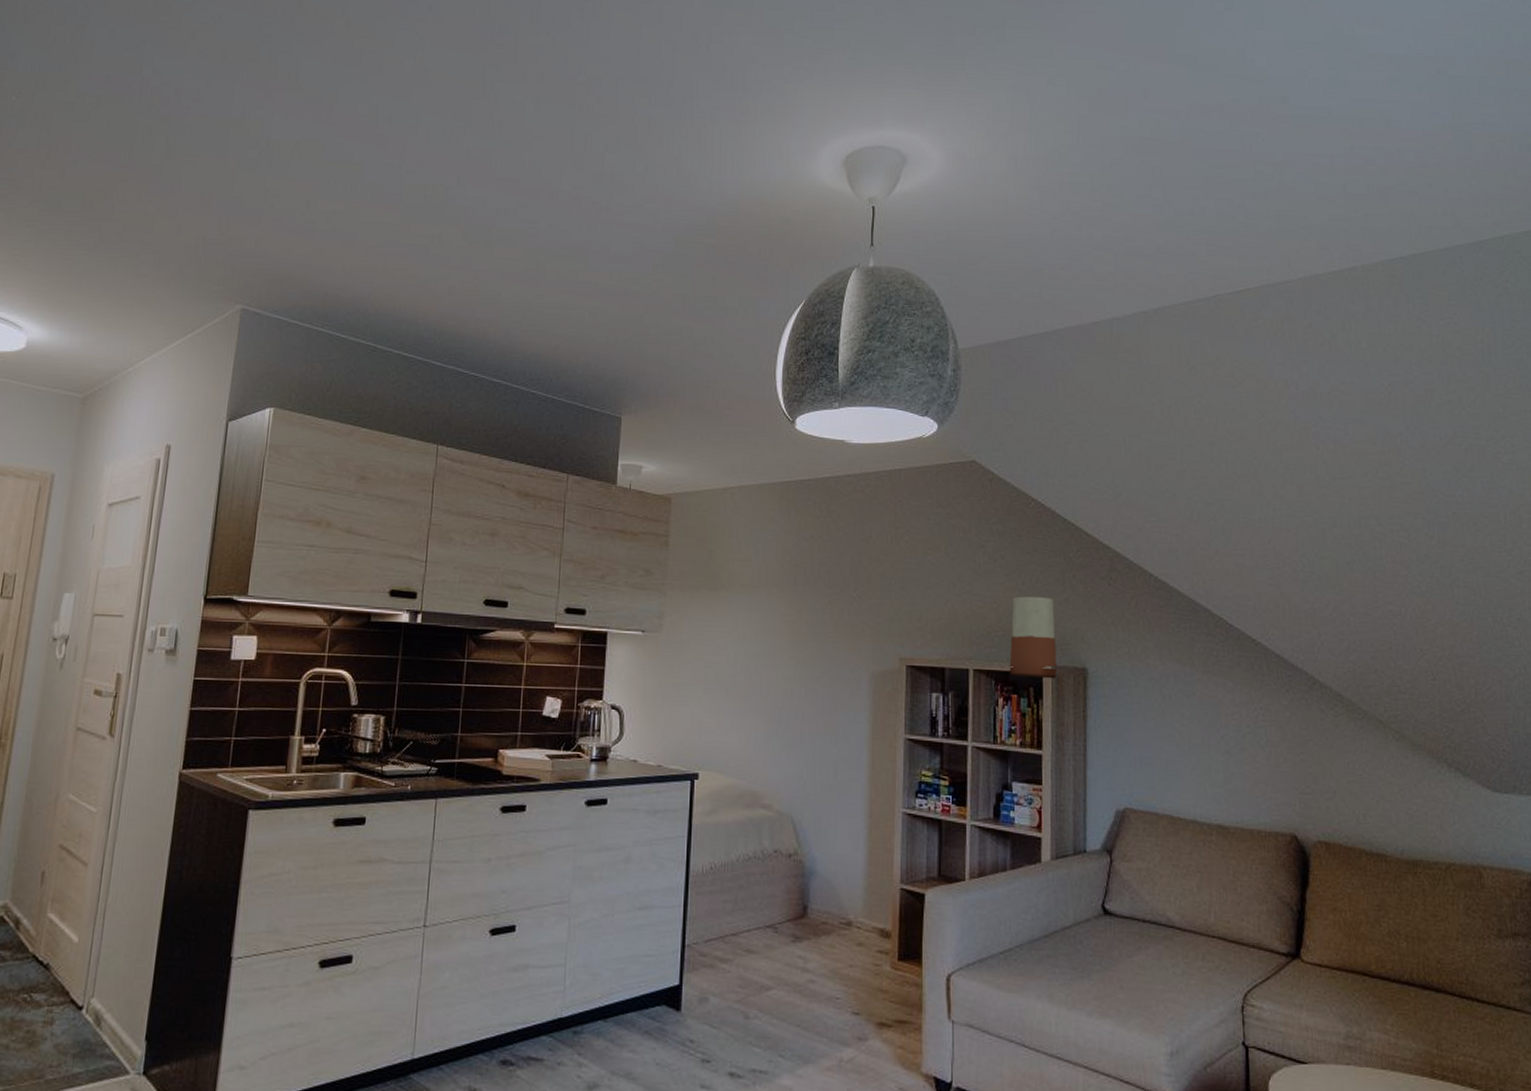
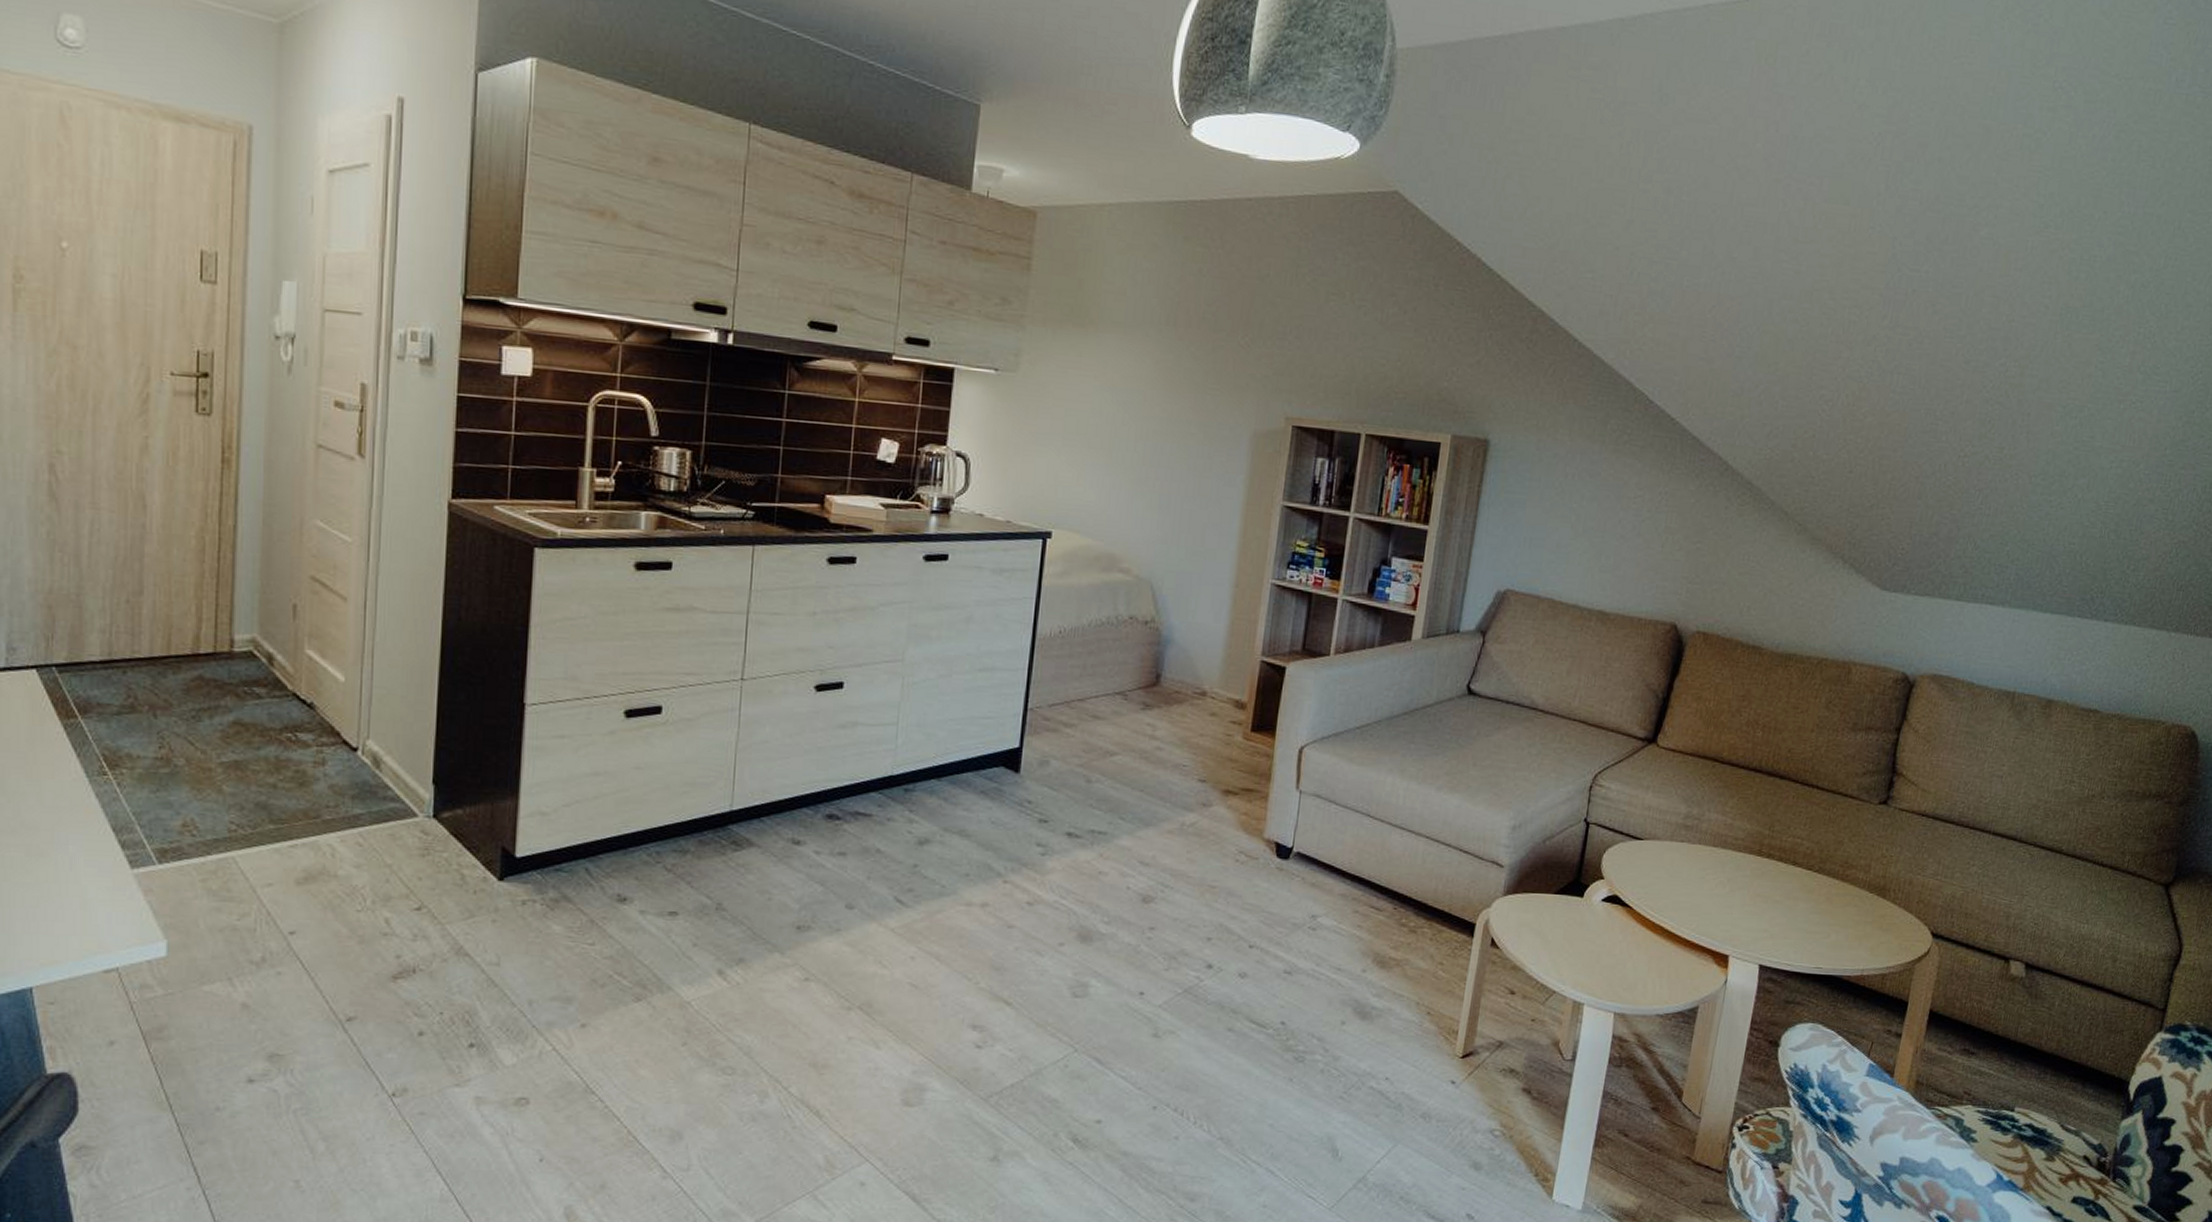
vase: present [1009,596,1057,679] -> none [1405,355,1464,450]

